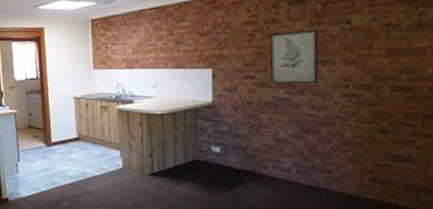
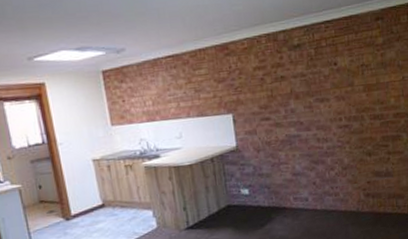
wall art: present [269,30,318,84] -> none [277,72,319,123]

